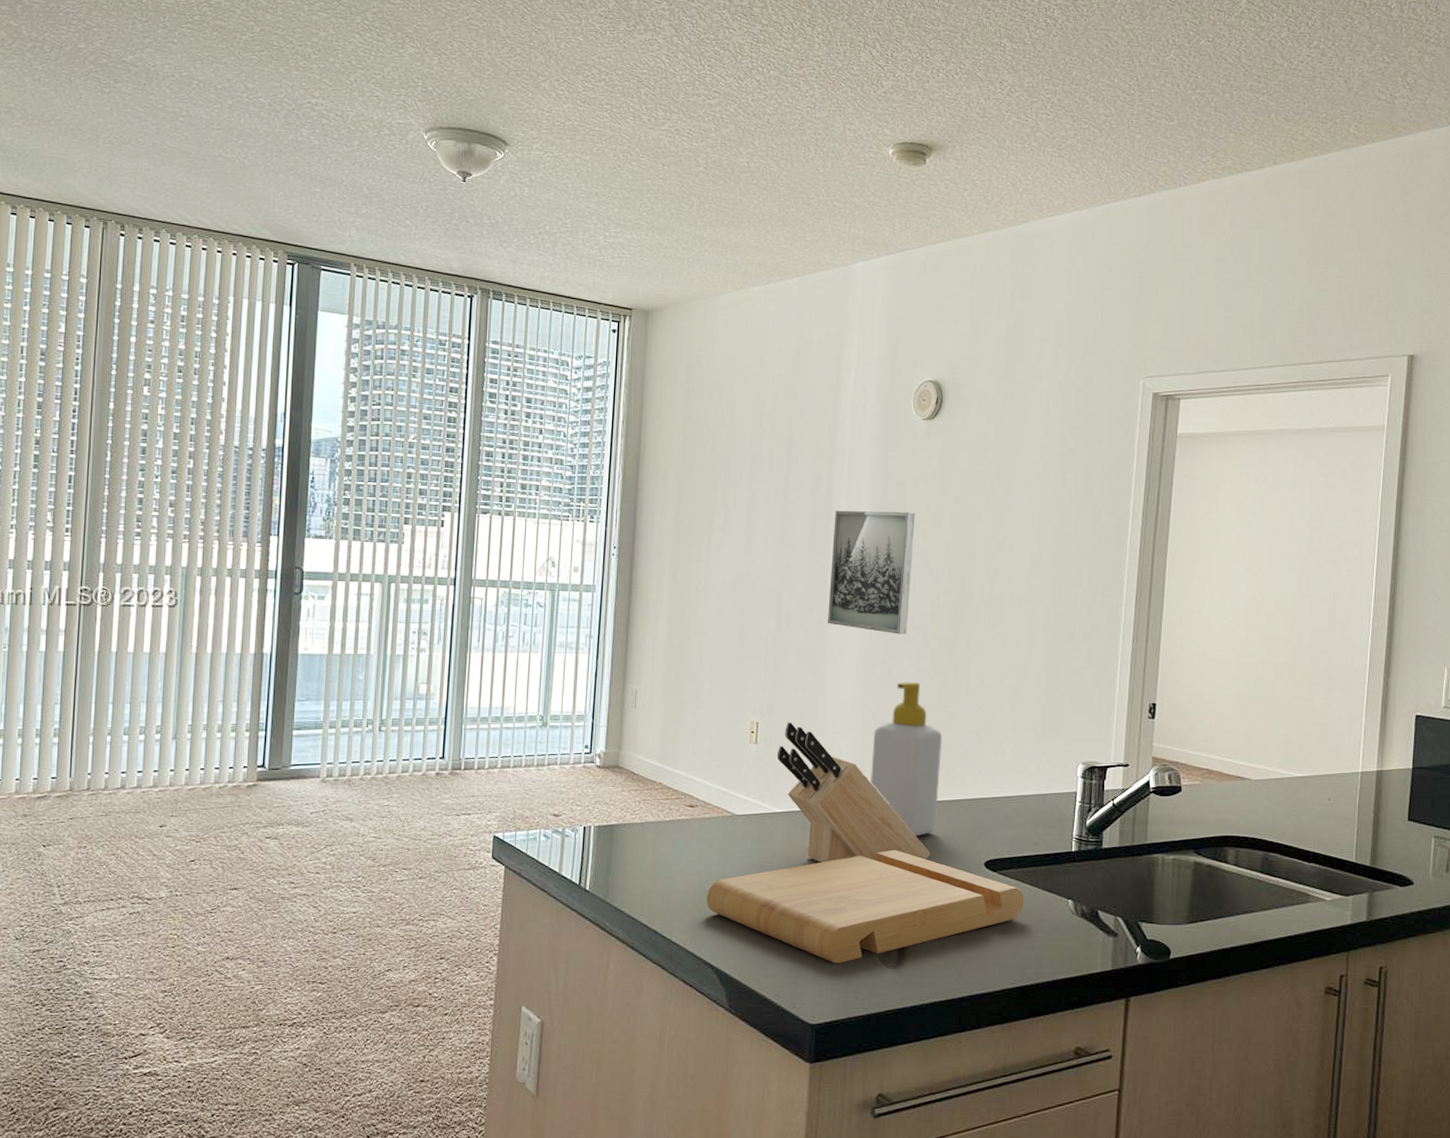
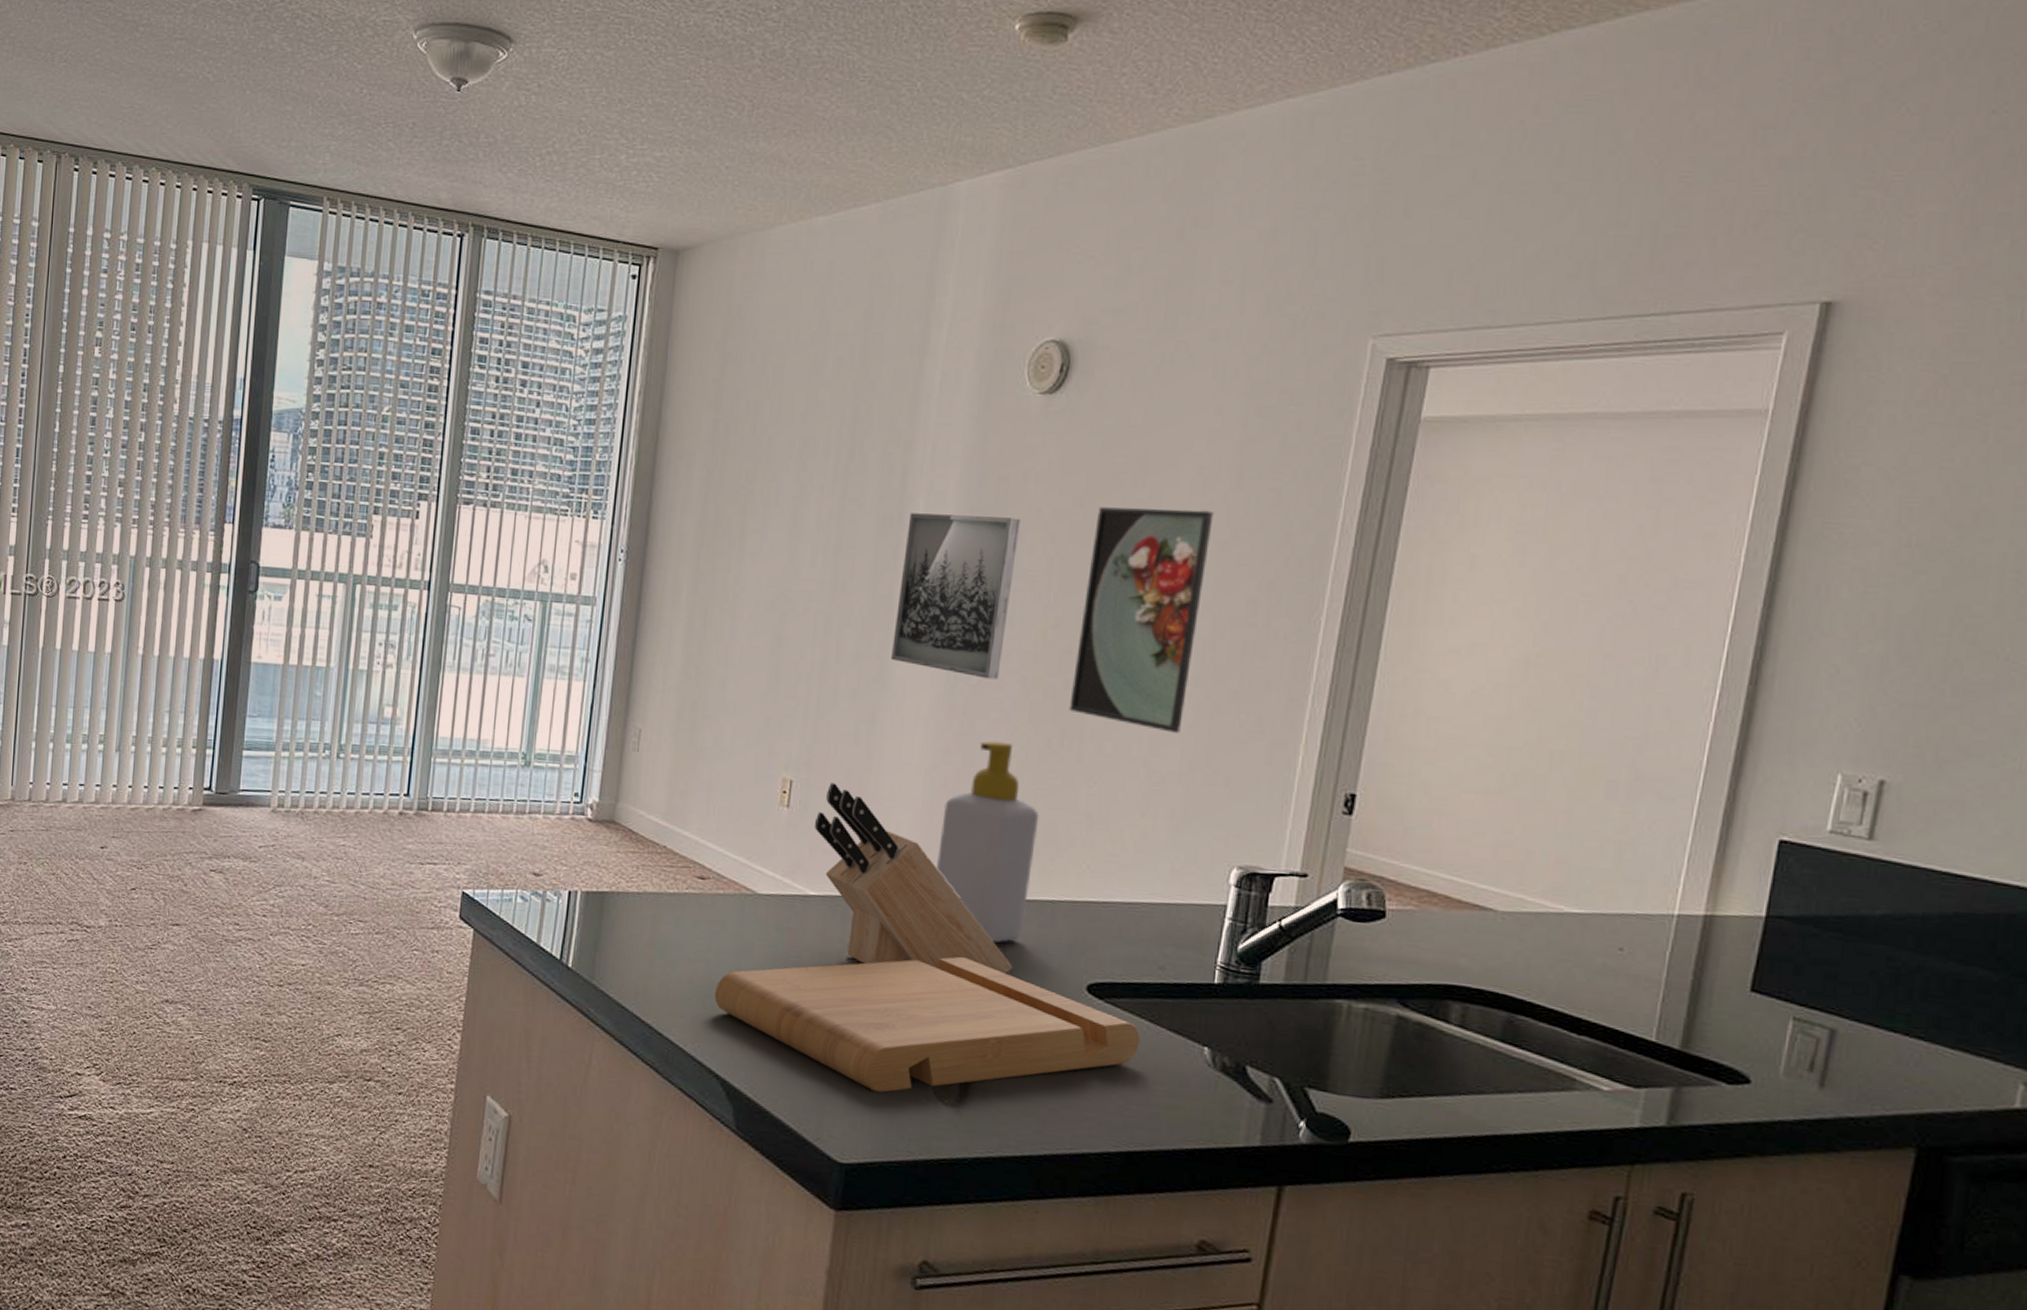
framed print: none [958,502,1048,667] -> present [1069,506,1214,733]

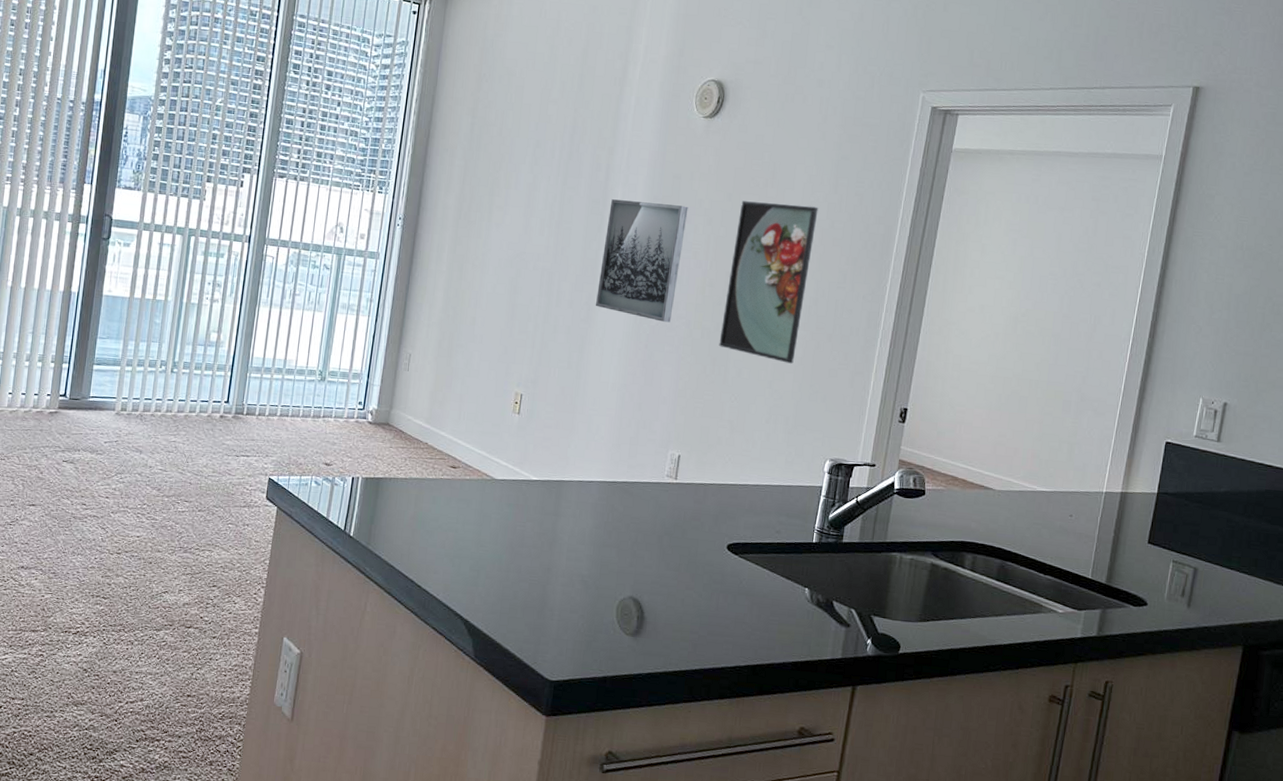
cutting board: present [714,956,1140,1093] -> none [460,525,763,627]
knife block: present [814,782,1013,974] -> none [537,396,677,537]
soap bottle: present [937,740,1040,943] -> none [624,367,697,515]

